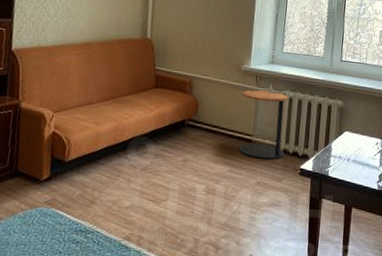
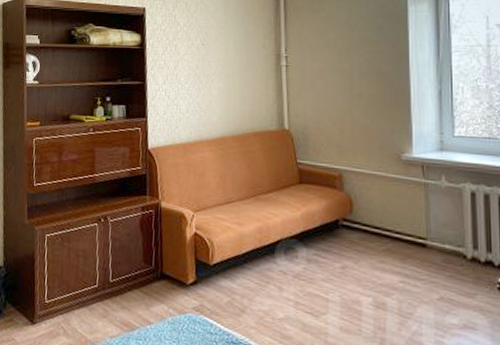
side table: present [239,89,288,160] -> none [407,183,474,269]

